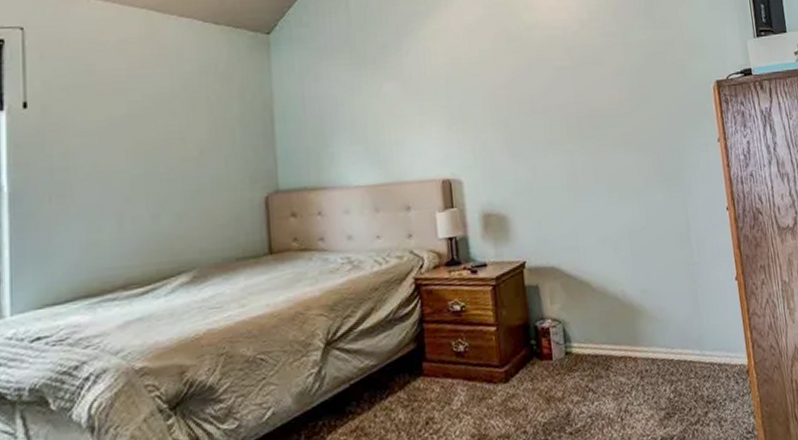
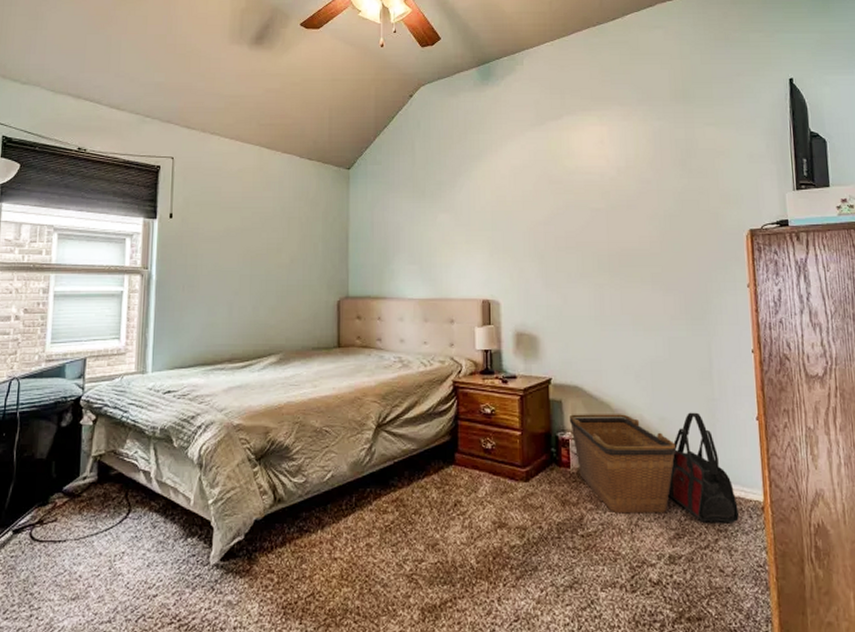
bicycle basket: none [547,291,661,402] -> present [569,414,677,514]
duffel bag: none [655,280,726,396] -> present [668,412,739,522]

